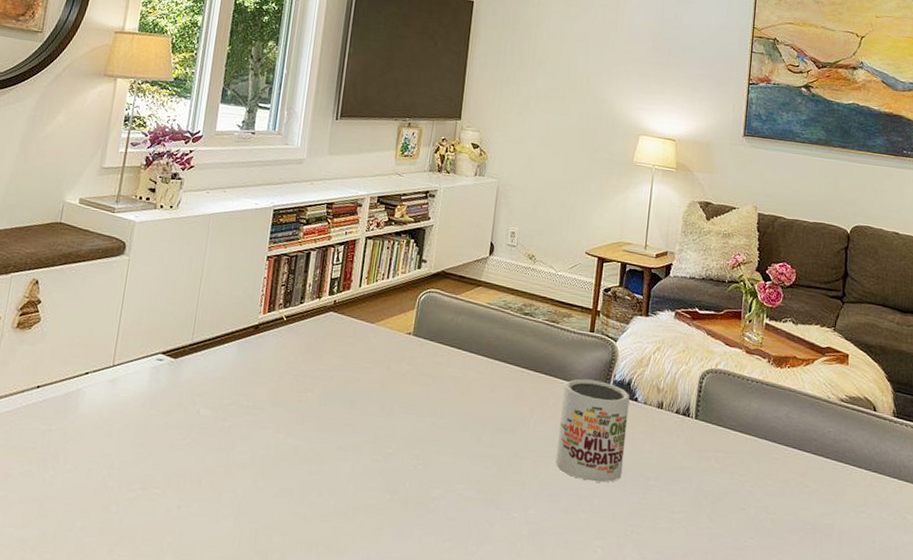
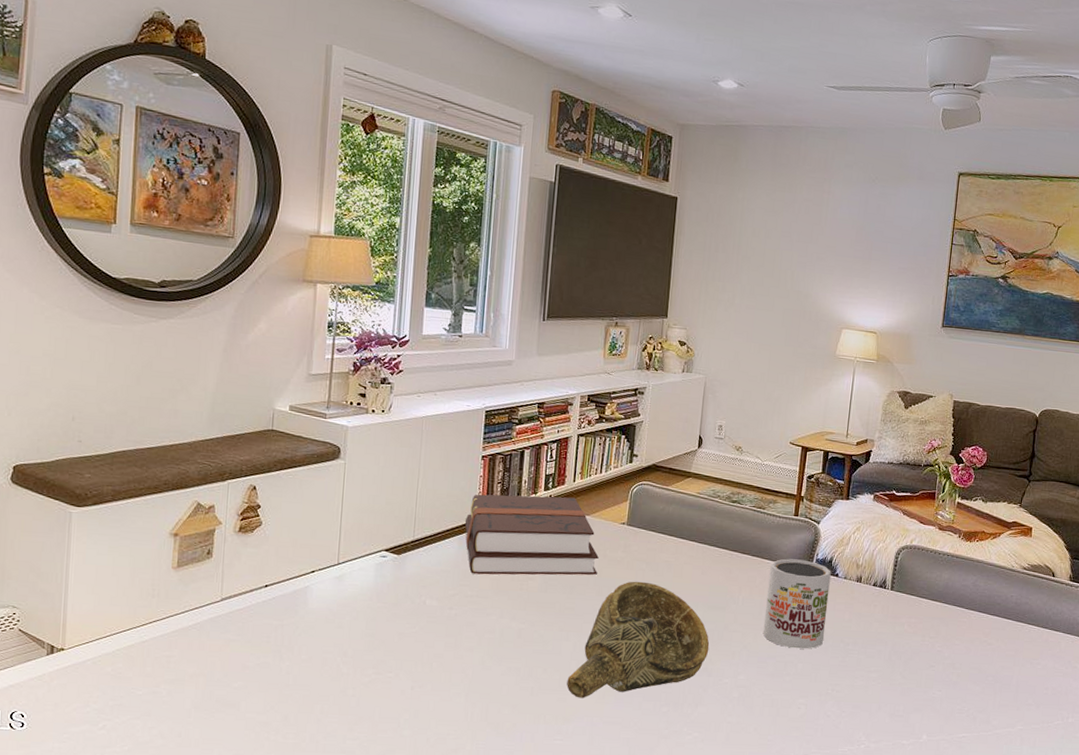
hardback book: none [245,296,382,389] -> present [464,494,599,575]
decorative bowl: none [342,397,498,528] -> present [567,581,710,698]

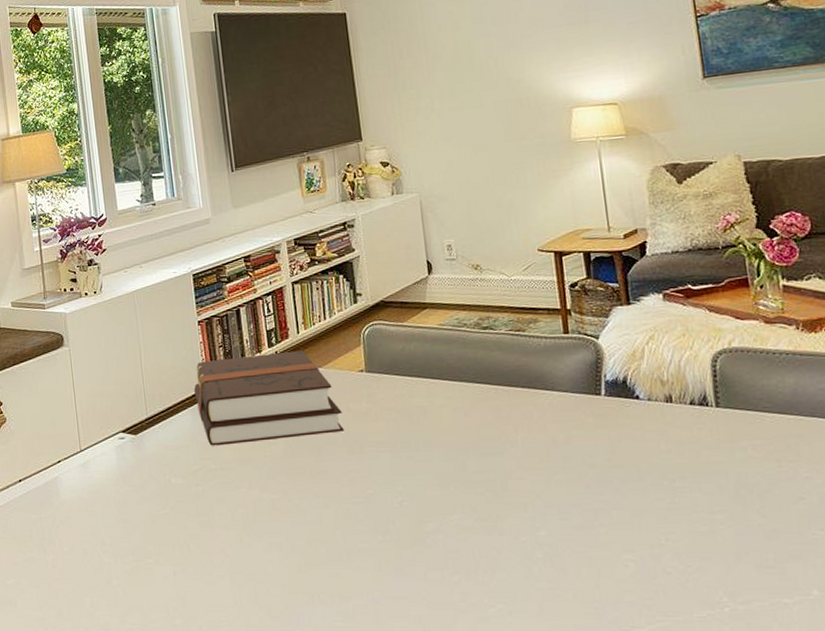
decorative bowl: present [567,581,710,698] -> none [335,433,494,572]
mug: present [762,558,831,649] -> none [547,384,639,493]

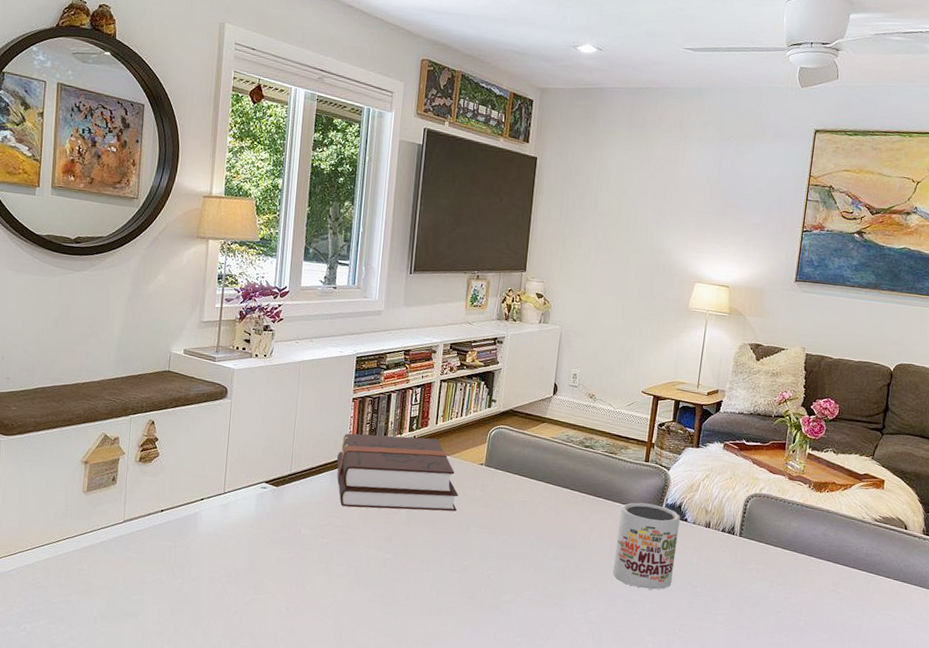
mug: none [547,384,639,493] -> present [612,502,681,590]

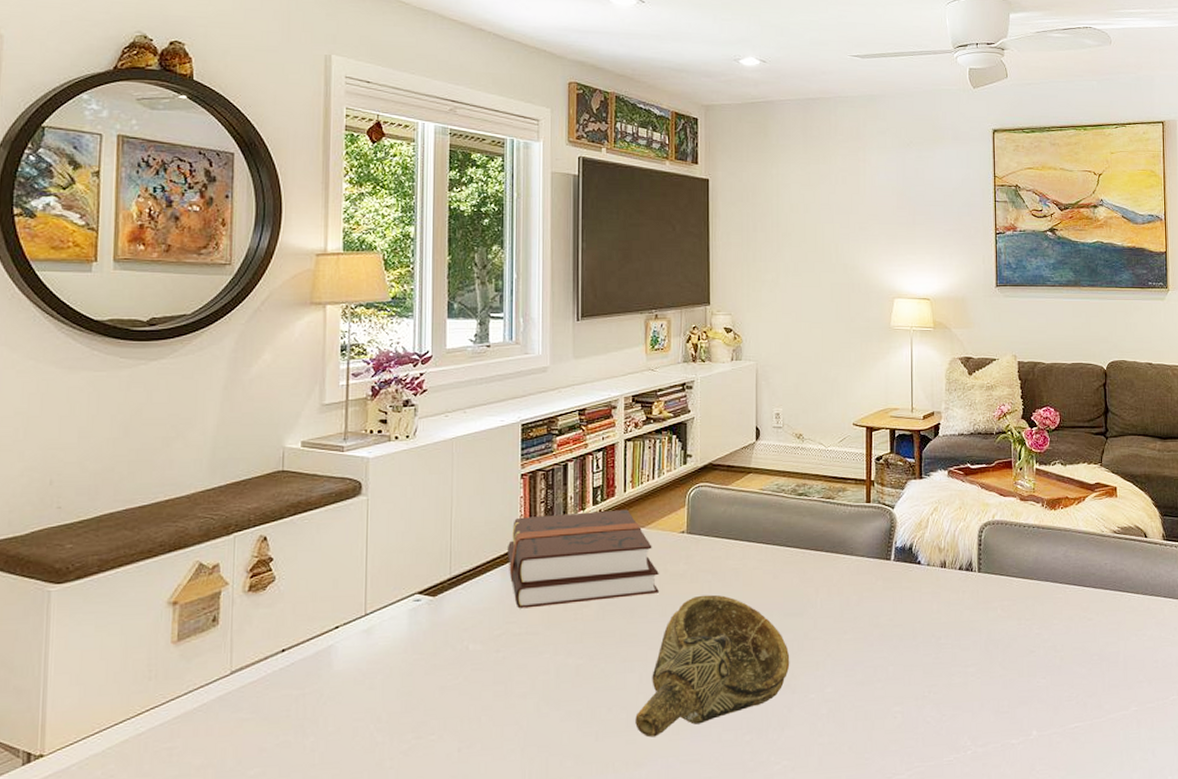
decorative bowl: none [427,518,562,626] -> present [635,594,790,738]
mug: present [612,502,681,590] -> none [846,550,914,651]

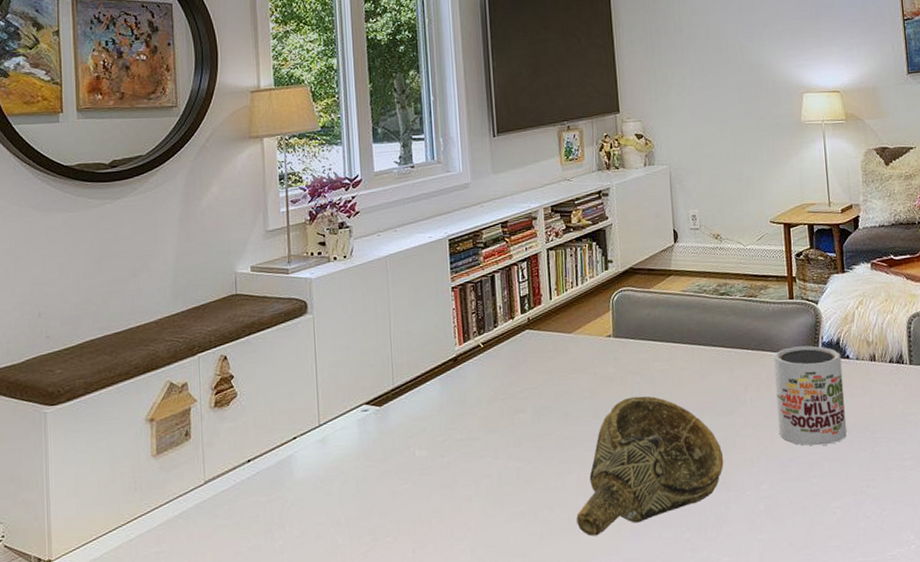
hardback book: present [506,509,659,609] -> none [443,316,590,415]
mug: none [846,550,914,651] -> present [774,345,847,446]

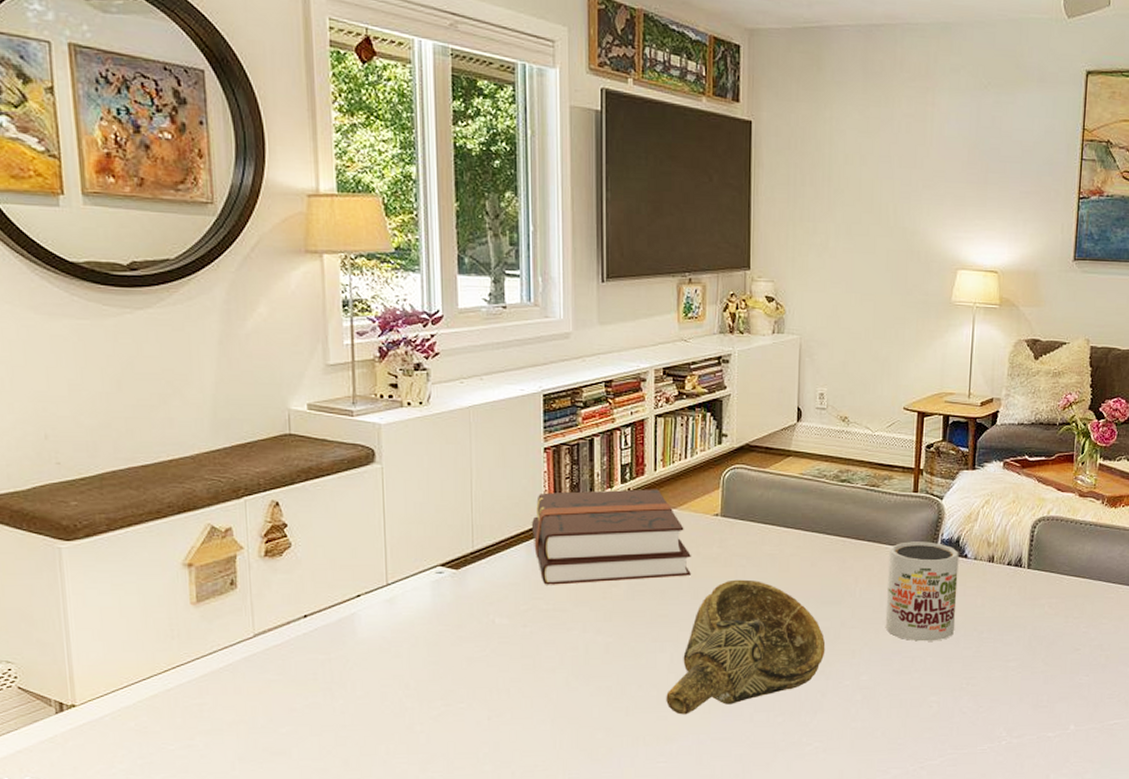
hardback book: none [443,316,590,415] -> present [531,489,691,585]

